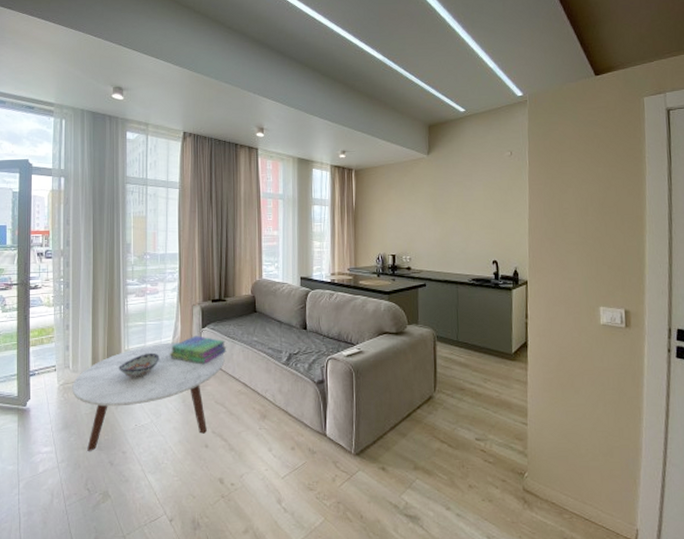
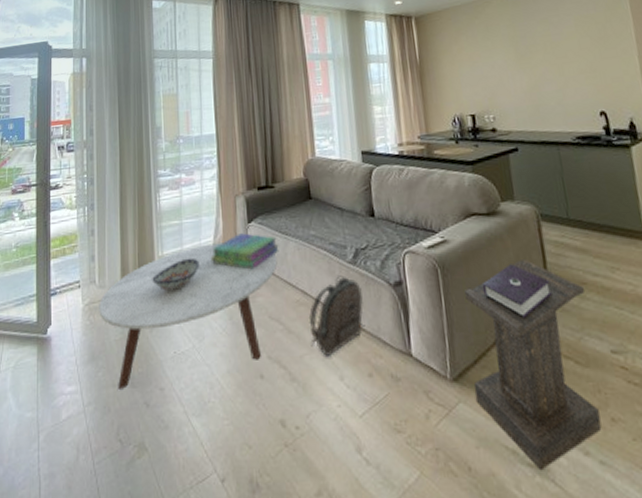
backpack: none [247,373,292,433] -> present [308,275,363,356]
lectern: none [371,369,462,520] -> present [463,259,602,471]

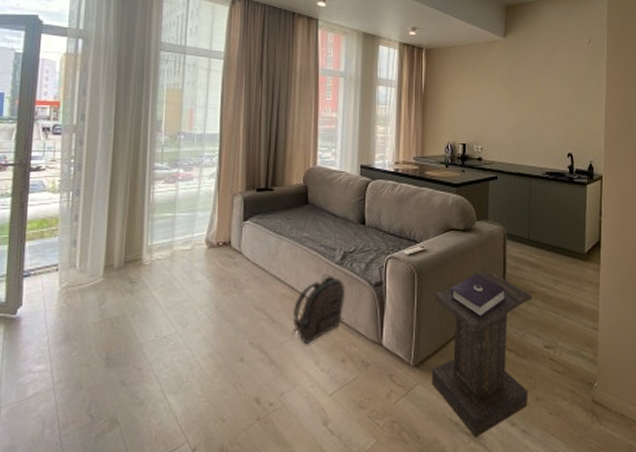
coffee table: present [99,243,278,391] -> none [77,237,269,370]
decorative bowl: present [152,257,200,291] -> none [138,249,190,279]
stack of books: present [210,233,279,270] -> none [202,230,272,264]

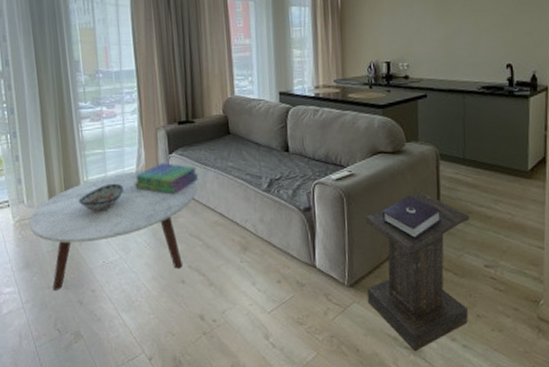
coffee table: none [77,237,269,370] -> present [29,171,197,292]
decorative bowl: none [138,249,190,279] -> present [79,183,124,211]
stack of books: none [202,230,272,264] -> present [134,163,199,195]
backpack: present [292,274,345,344] -> none [225,201,275,267]

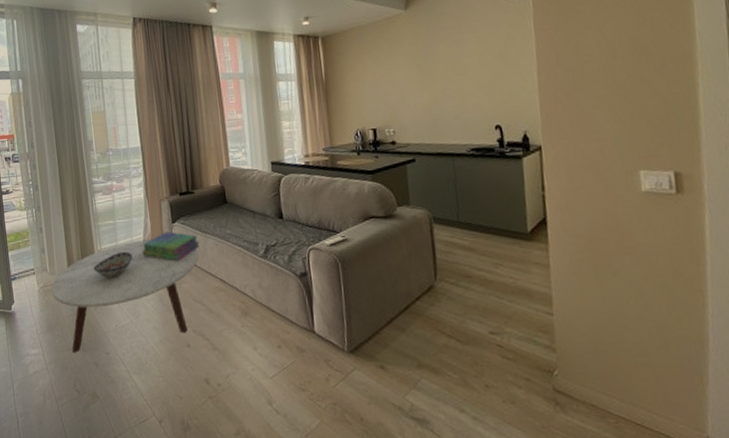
lectern: present [365,192,469,352] -> none [361,256,476,423]

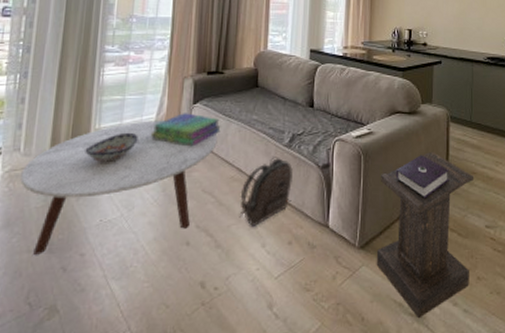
backpack: none [226,267,273,331] -> present [240,157,293,226]
lectern: none [361,256,476,423] -> present [376,152,473,319]

